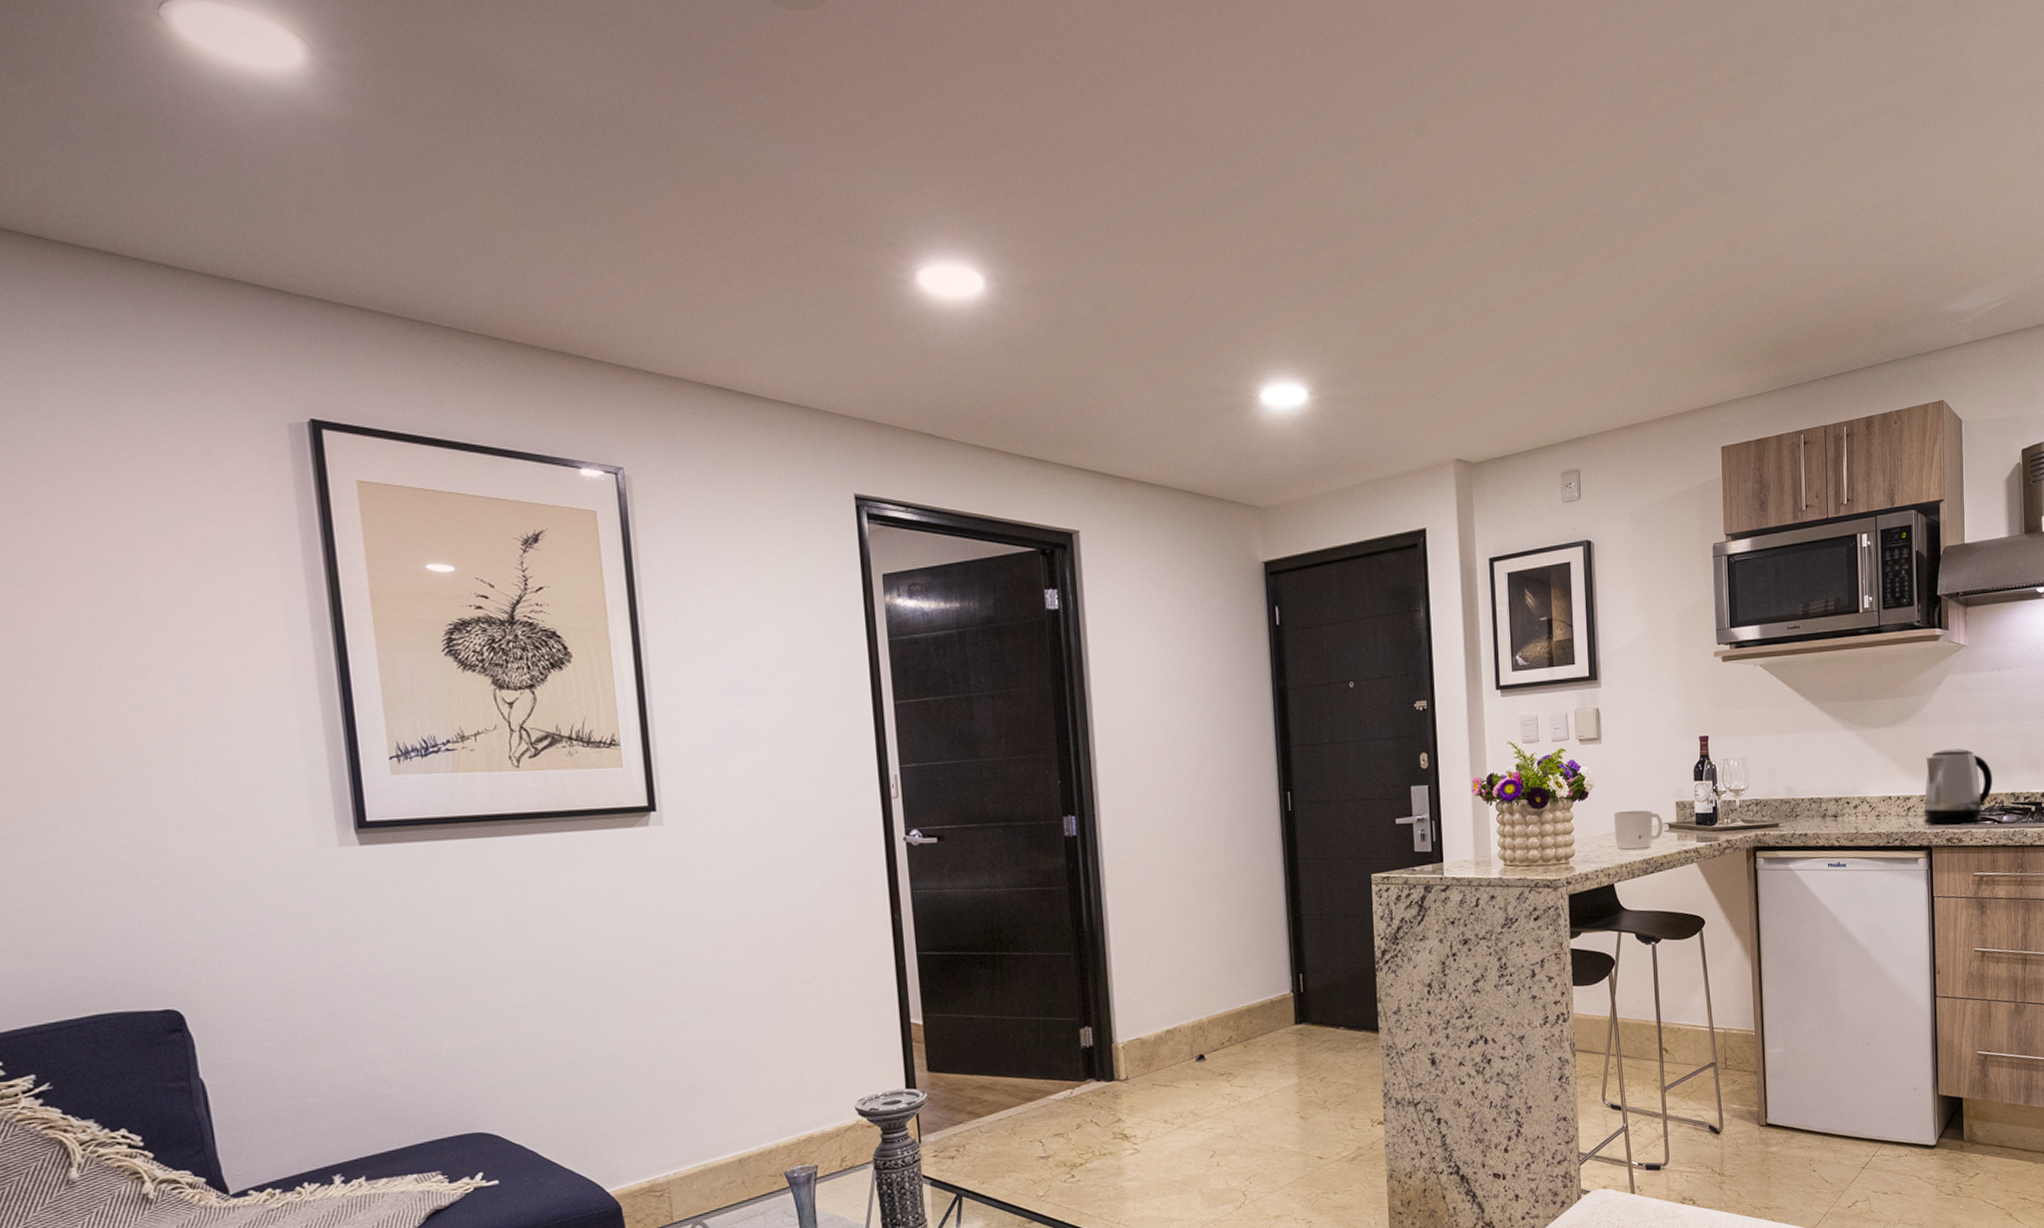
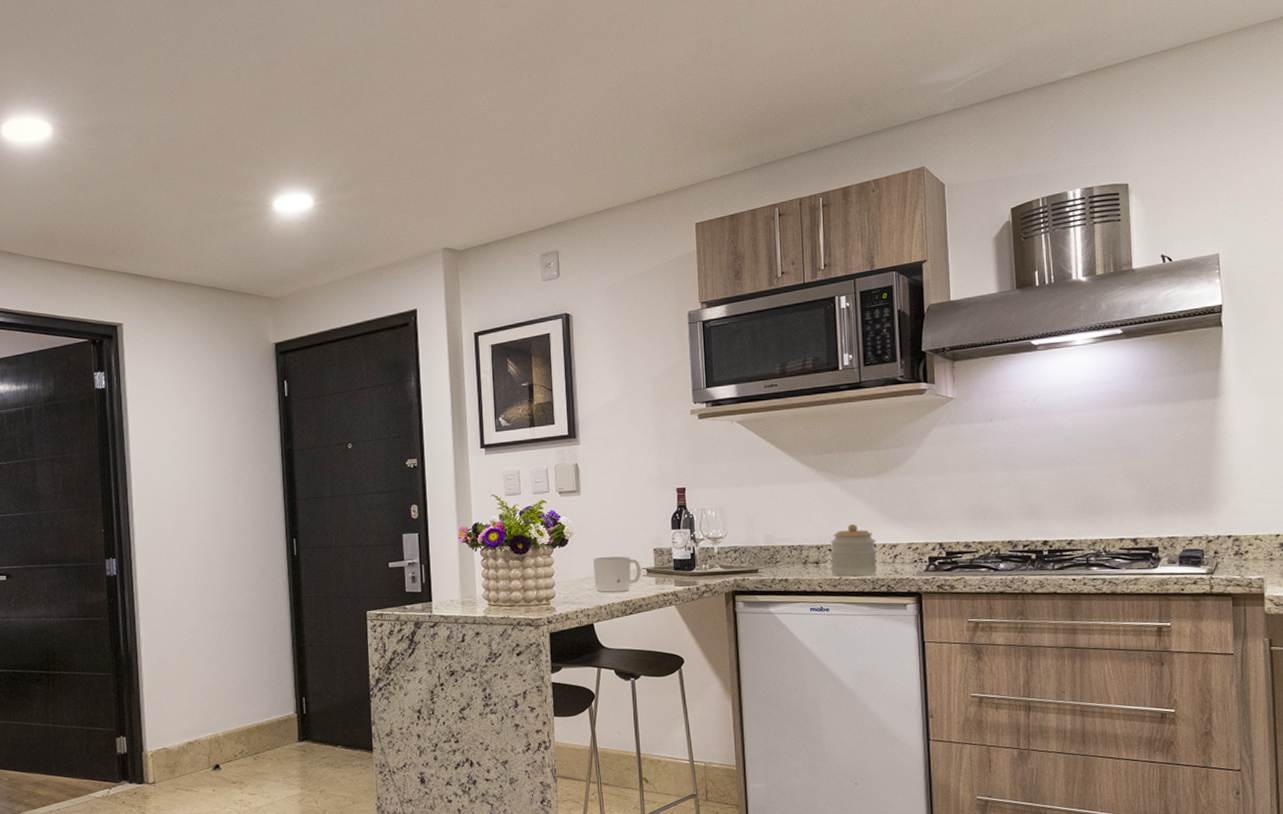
jar: none [1848,776,1892,831] -> present [830,524,877,577]
kettle: present [1924,748,1992,826] -> none [911,498,987,573]

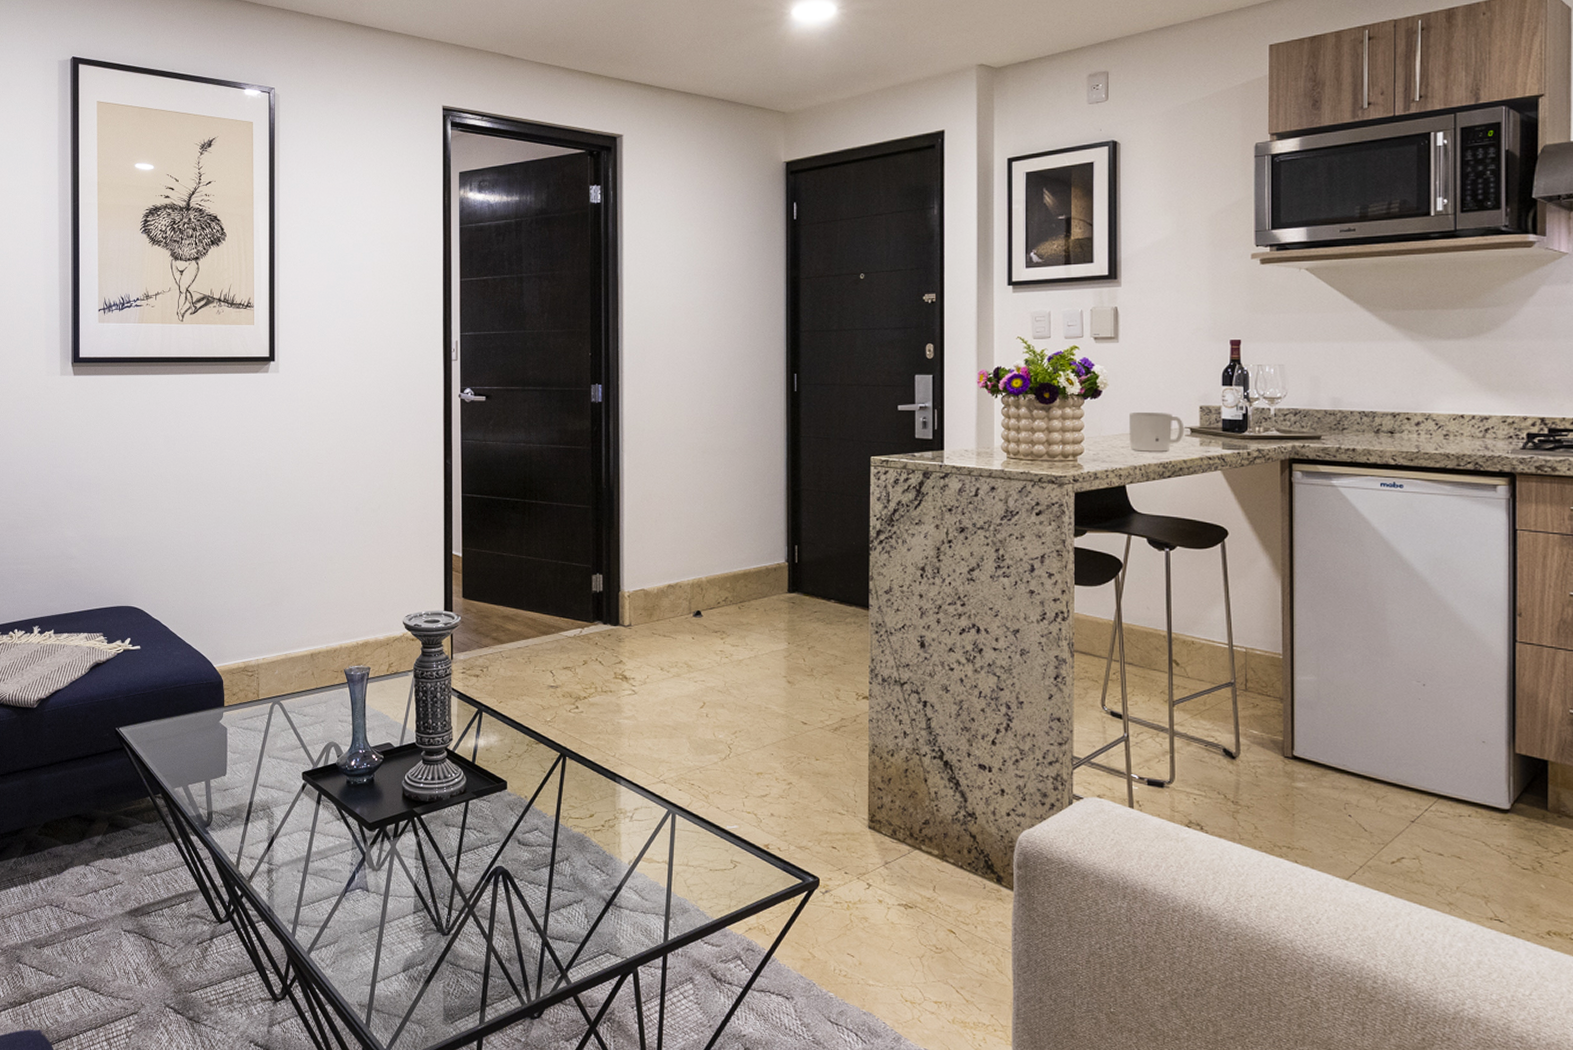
jar: present [830,524,877,577] -> none [1408,391,1464,450]

